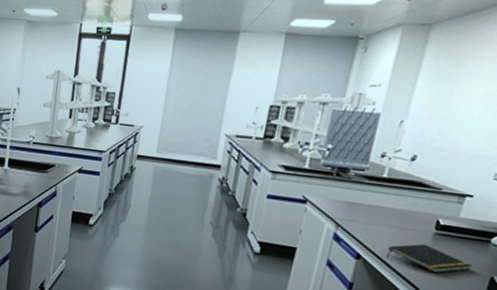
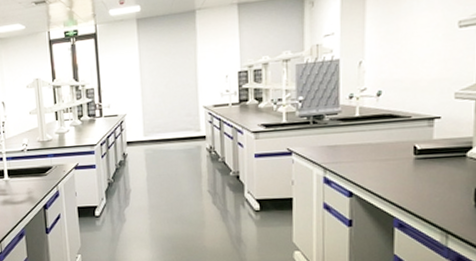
notepad: present [385,243,472,273] -> none [375,170,455,195]

